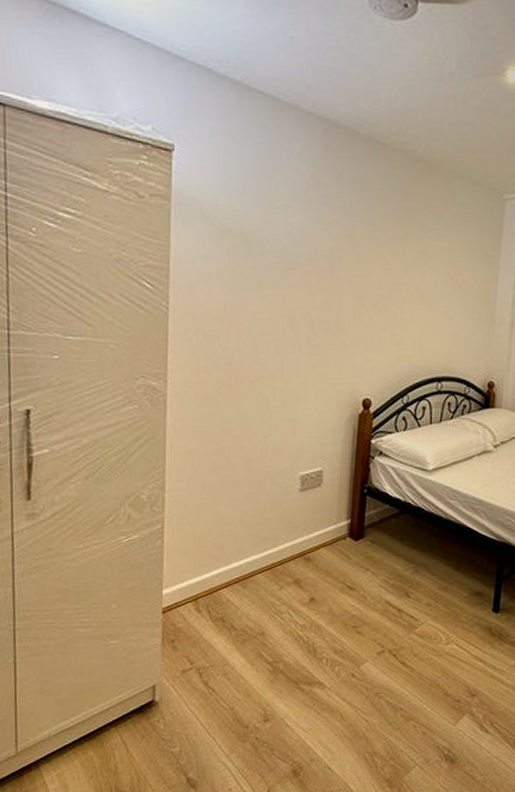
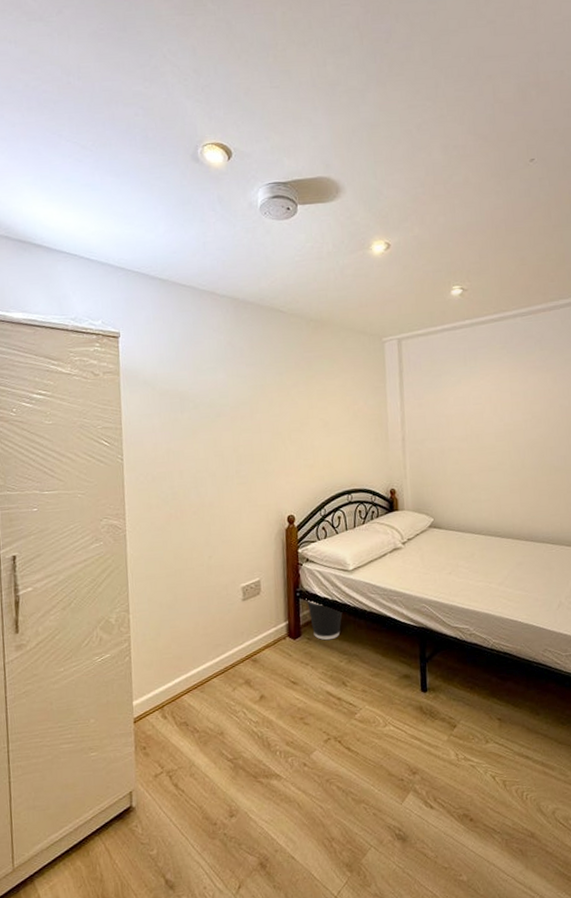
wastebasket: none [374,497,415,546] -> present [306,598,343,641]

